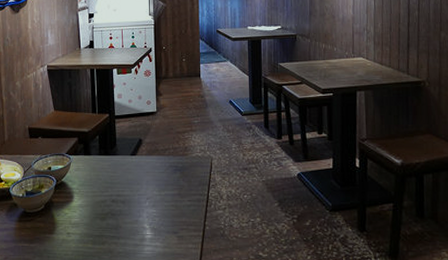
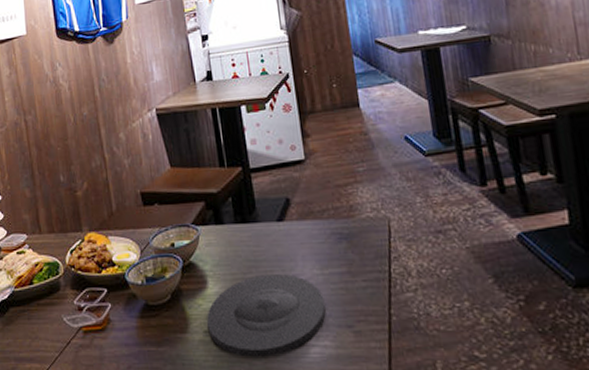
plate: none [70,193,159,253] -> present [207,273,326,357]

